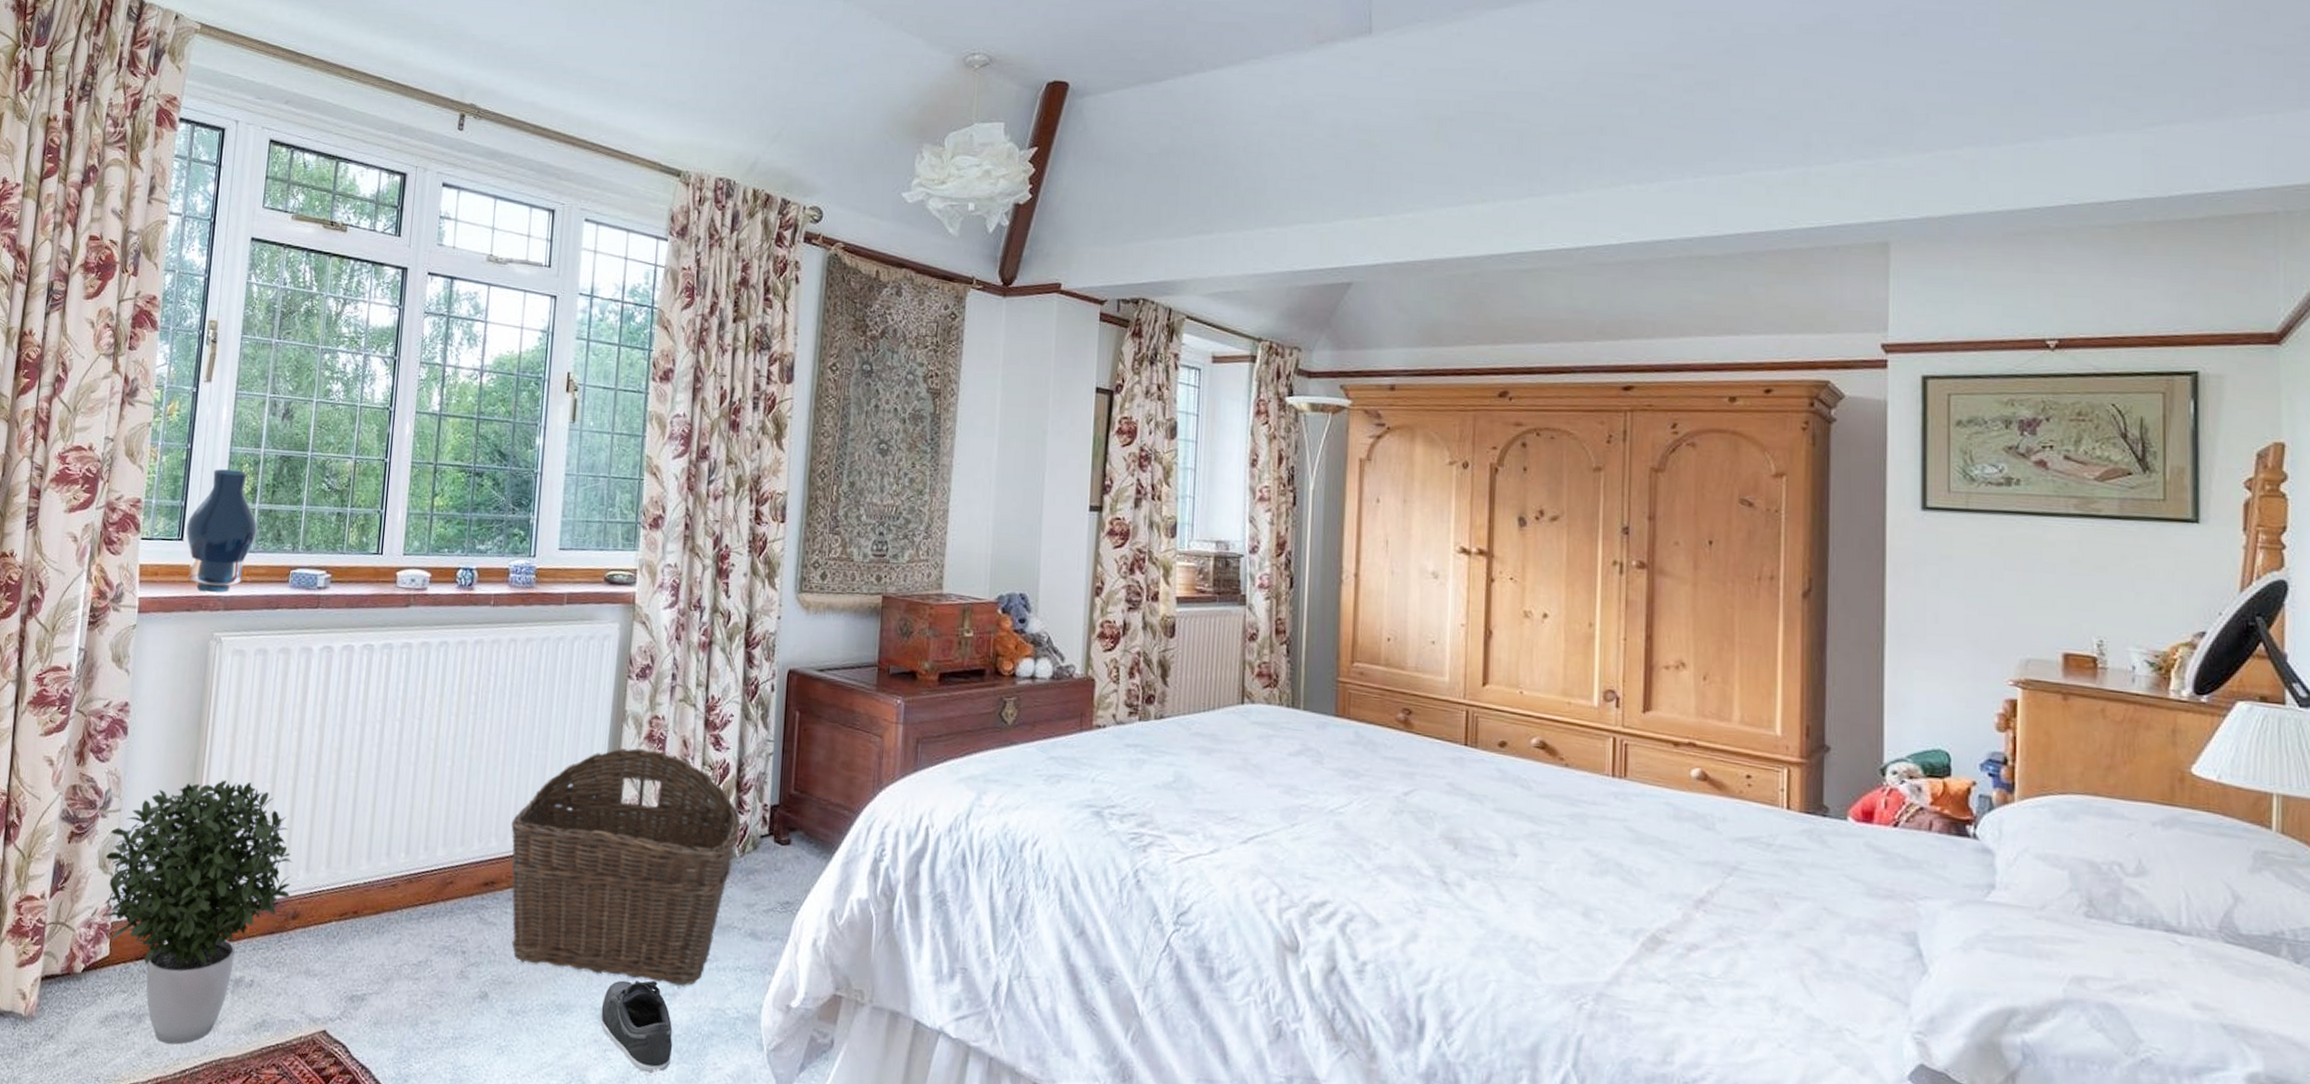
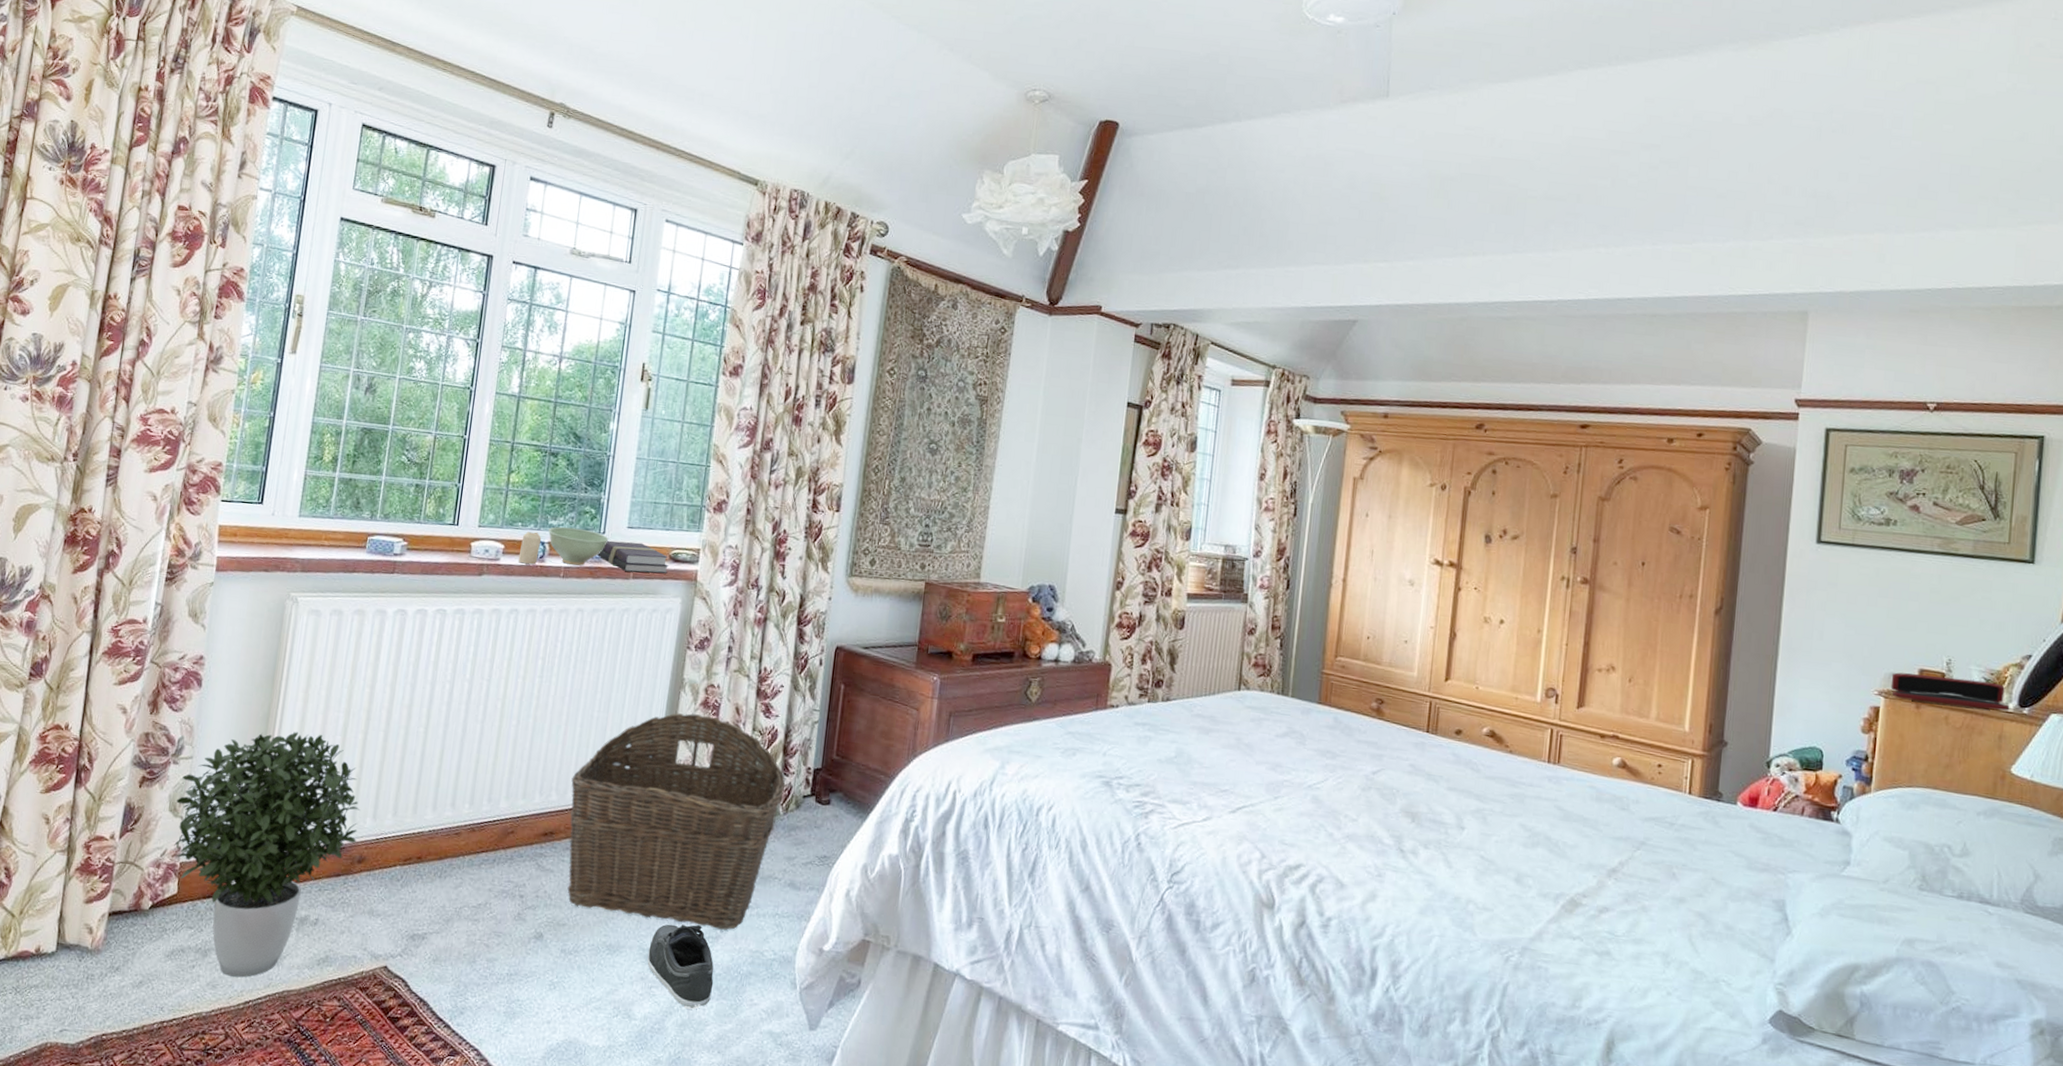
vase: present [186,469,257,593] -> none [266,437,337,556]
candle: none [446,558,470,593] -> present [518,532,542,565]
bowl: none [476,551,540,592] -> present [548,526,609,566]
book: none [528,564,604,598] -> present [597,540,668,574]
jewelry box: none [2029,658,2183,700] -> present [1891,672,2010,711]

